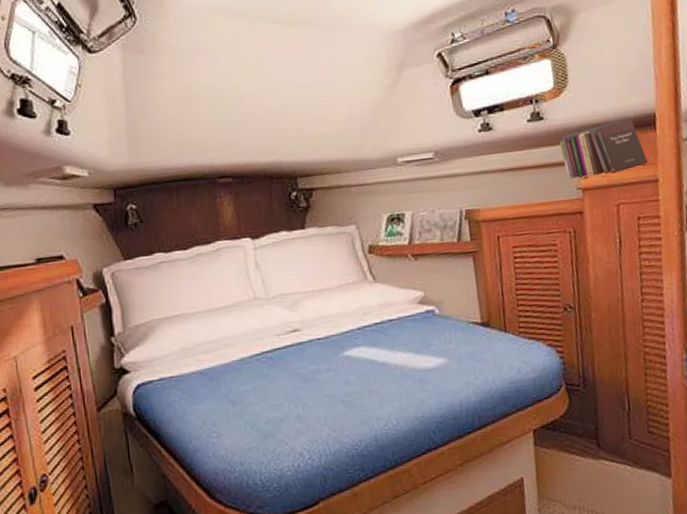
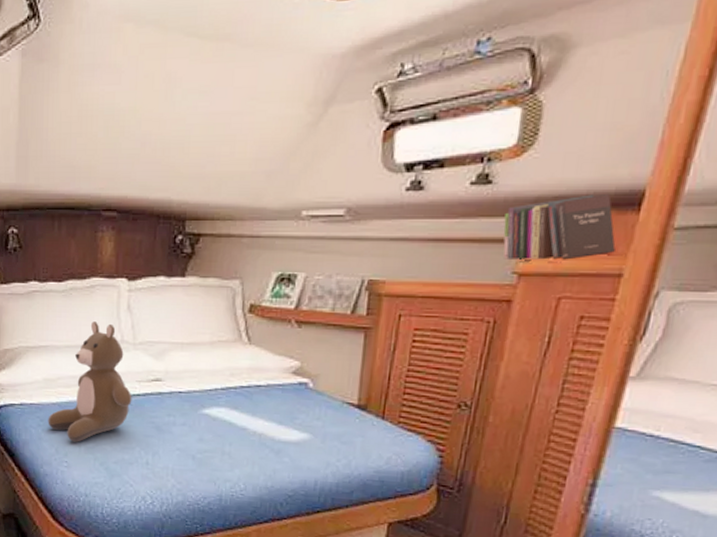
teddy bear: none [190,283,274,409] -> present [48,321,132,442]

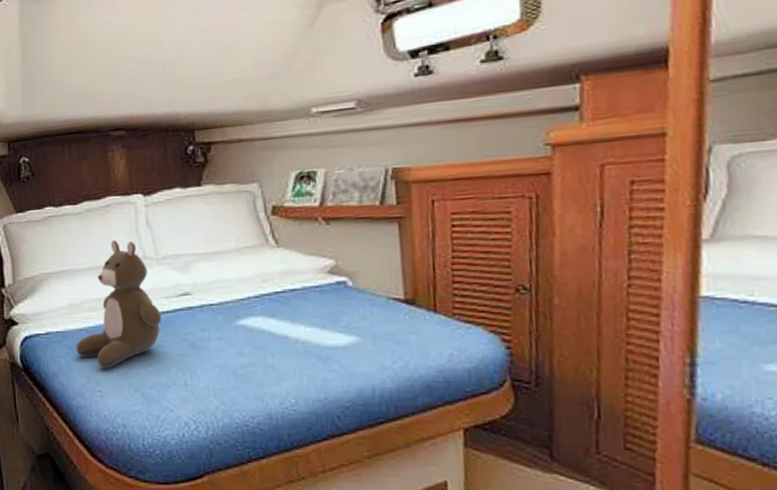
books: present [503,193,616,260] -> none [524,54,651,132]

